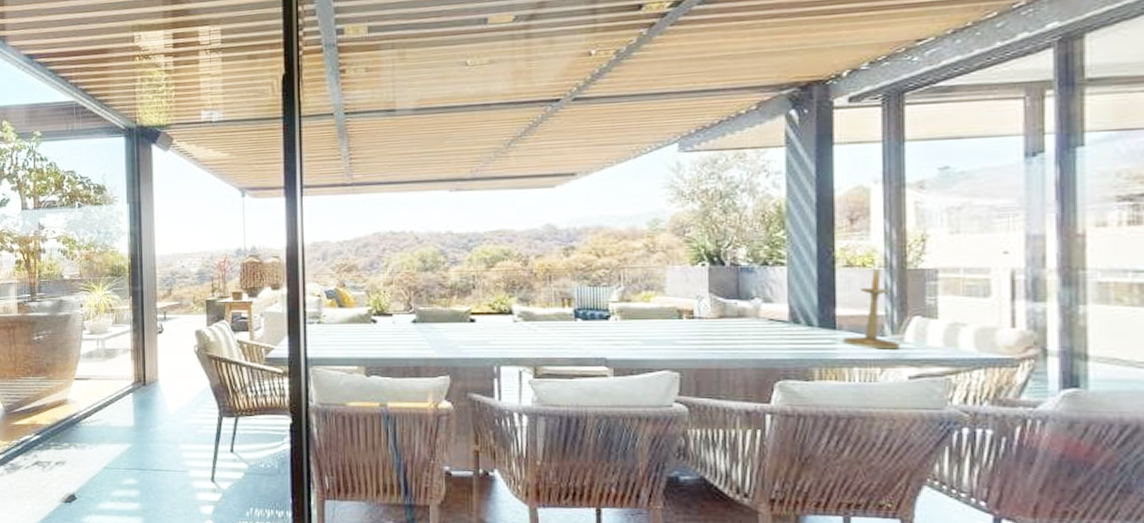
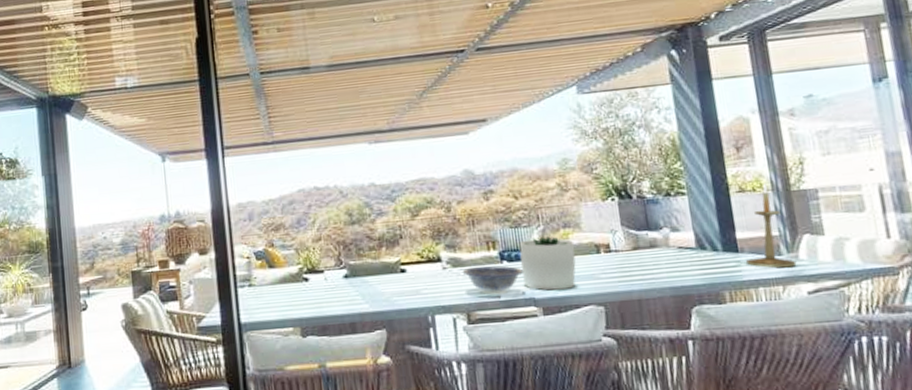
decorative bowl: none [533,322,598,352] -> present [462,265,524,295]
planter: none [596,298,656,352] -> present [519,237,576,291]

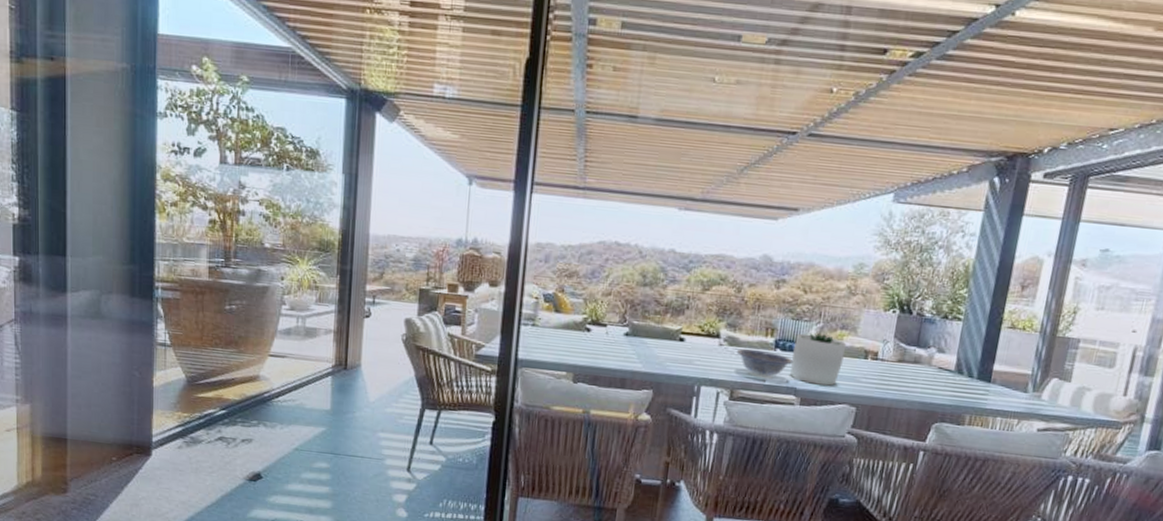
candlestick: present [746,183,797,268] -> none [994,324,1040,405]

